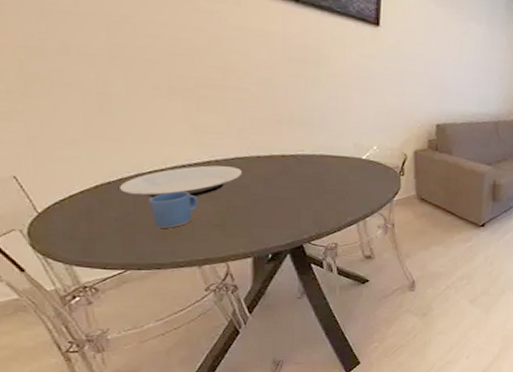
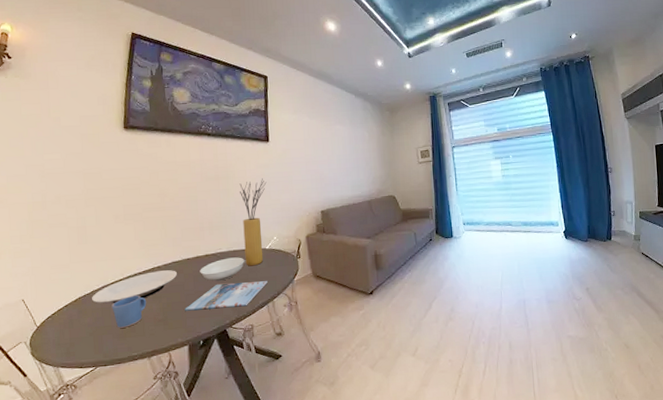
magazine: none [250,192,360,222] -> present [185,281,267,311]
bowl: none [273,162,333,189] -> present [200,257,244,281]
vase: none [334,72,371,177] -> present [239,178,267,267]

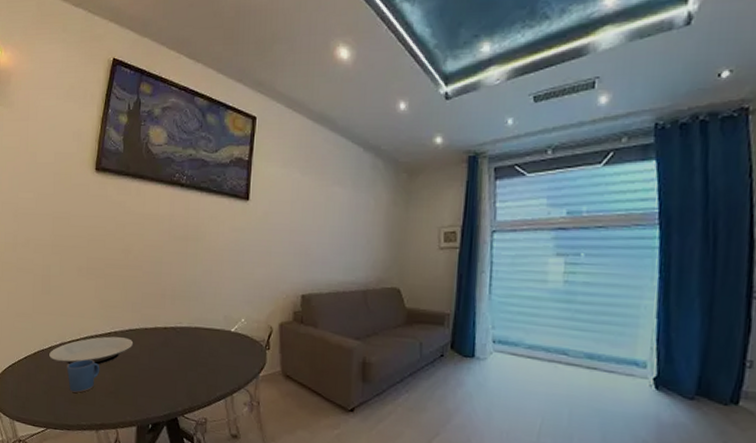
magazine: present [185,281,267,311] -> none [137,364,228,396]
bowl: present [200,257,244,281] -> none [156,335,205,361]
vase: present [239,178,267,267] -> none [206,245,241,350]

